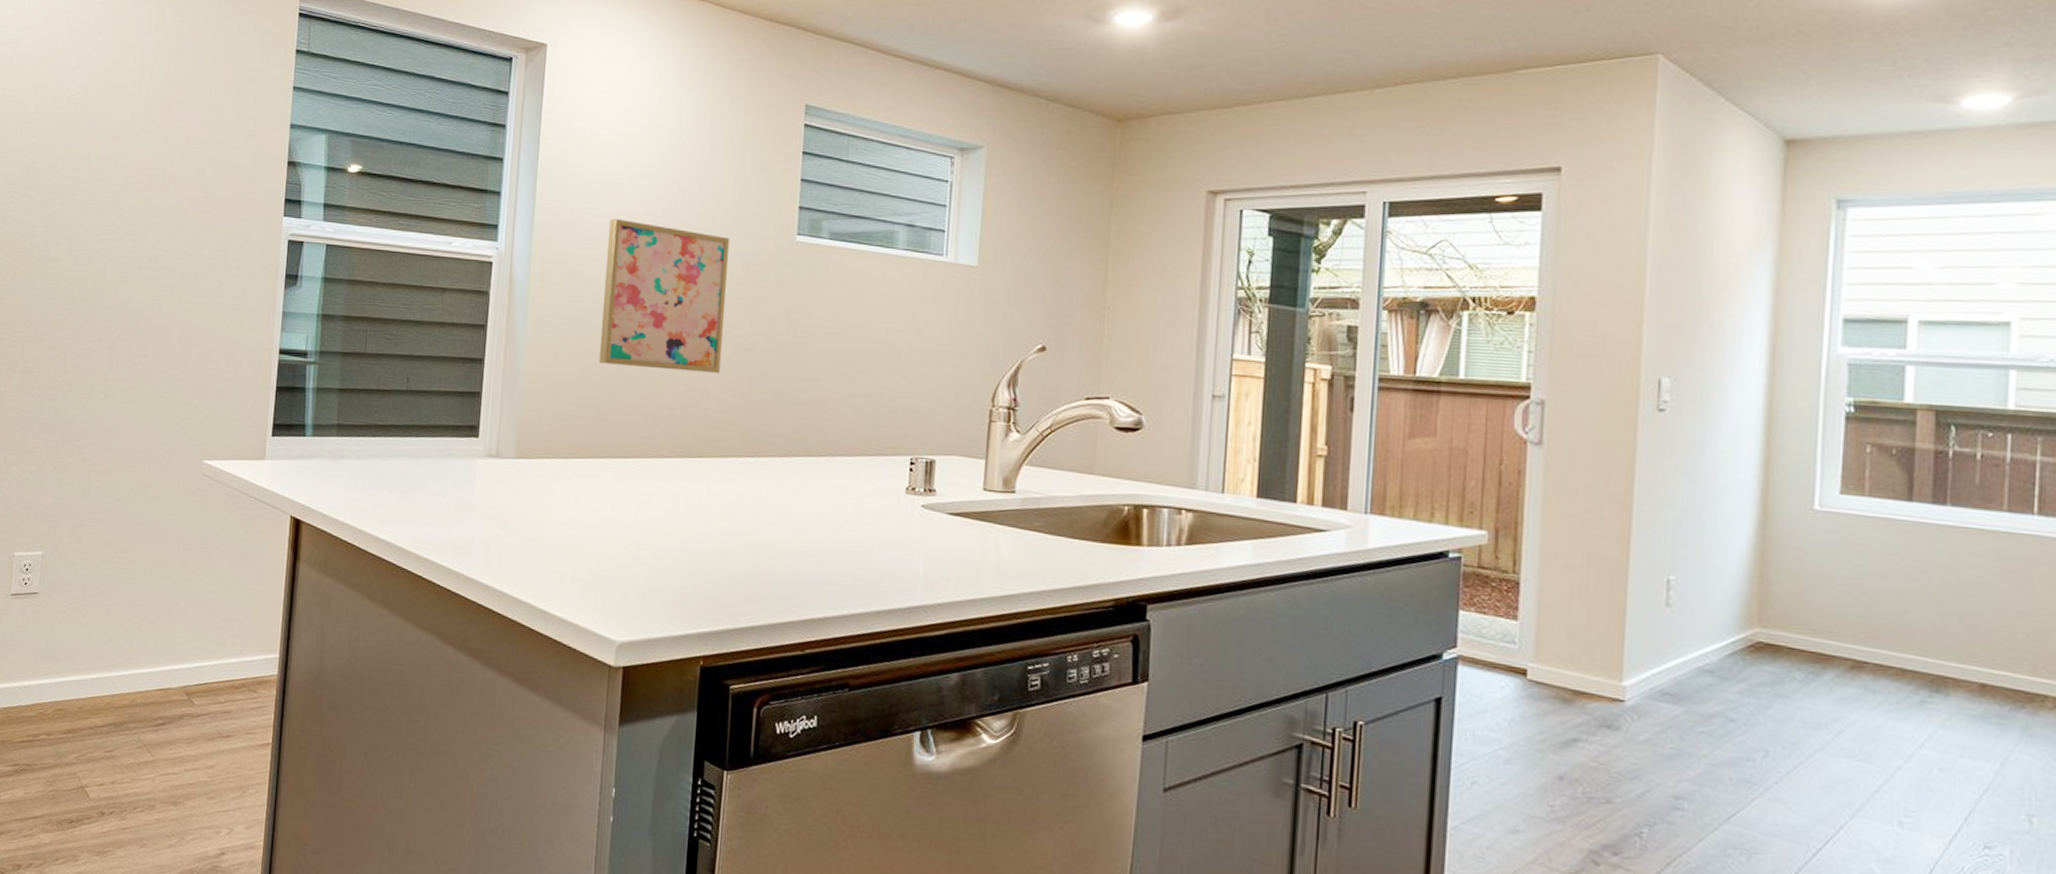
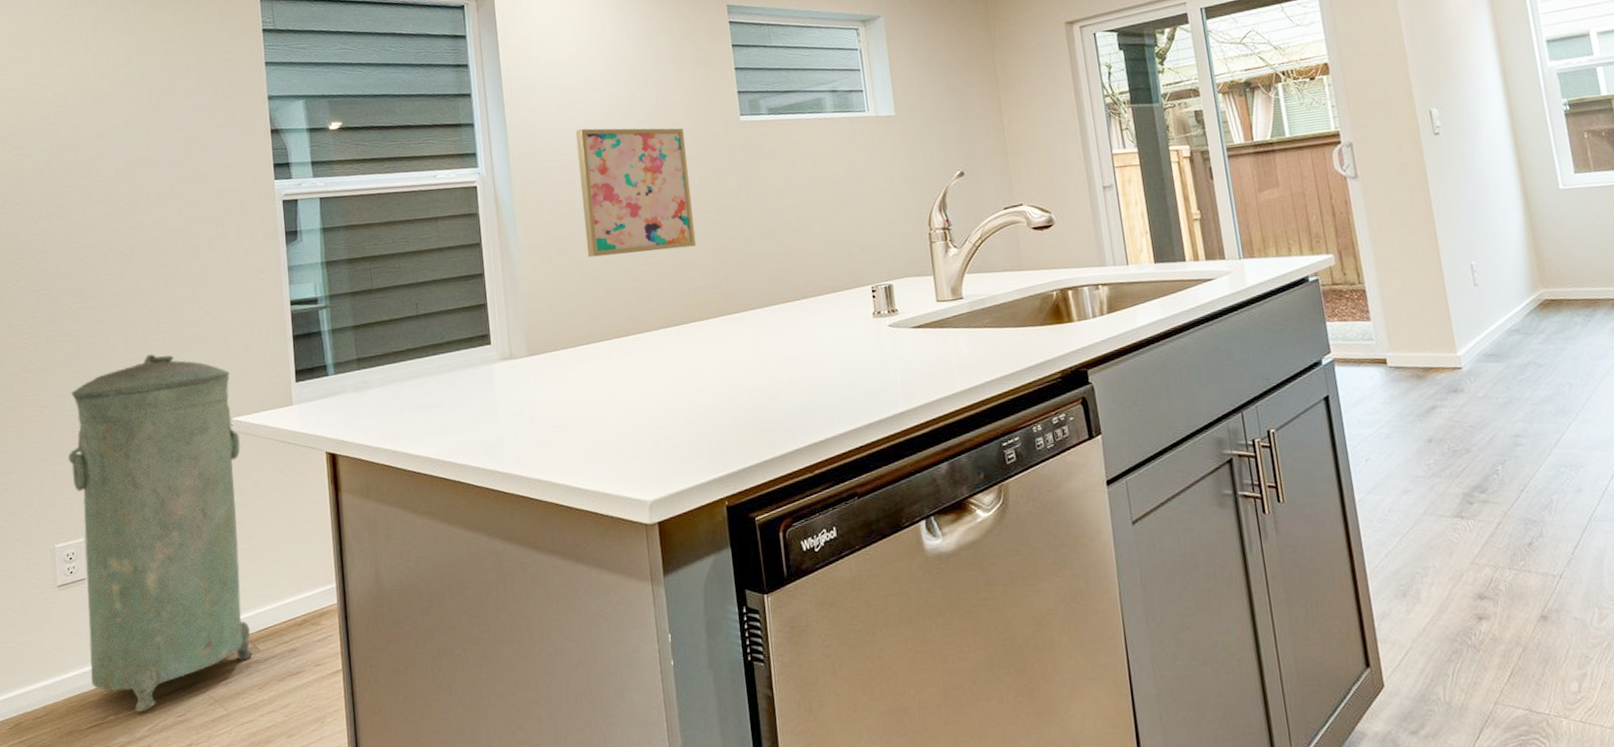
trash can: none [29,377,208,739] -> present [68,354,253,713]

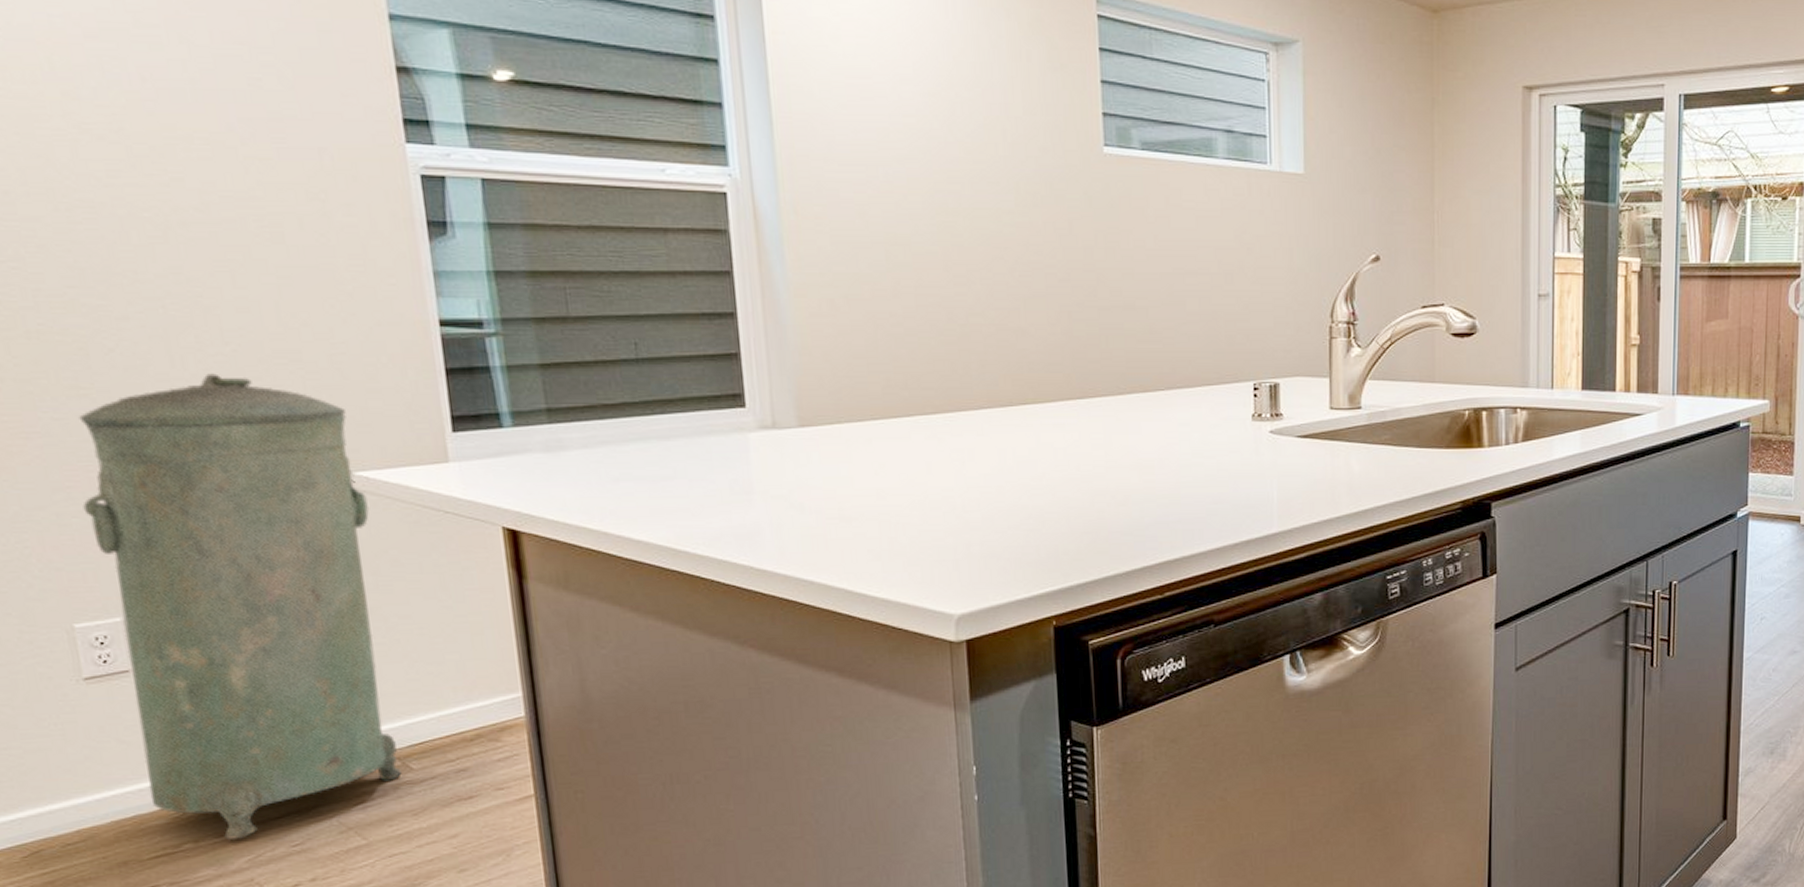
wall art: present [575,128,697,258] -> none [873,132,1035,309]

